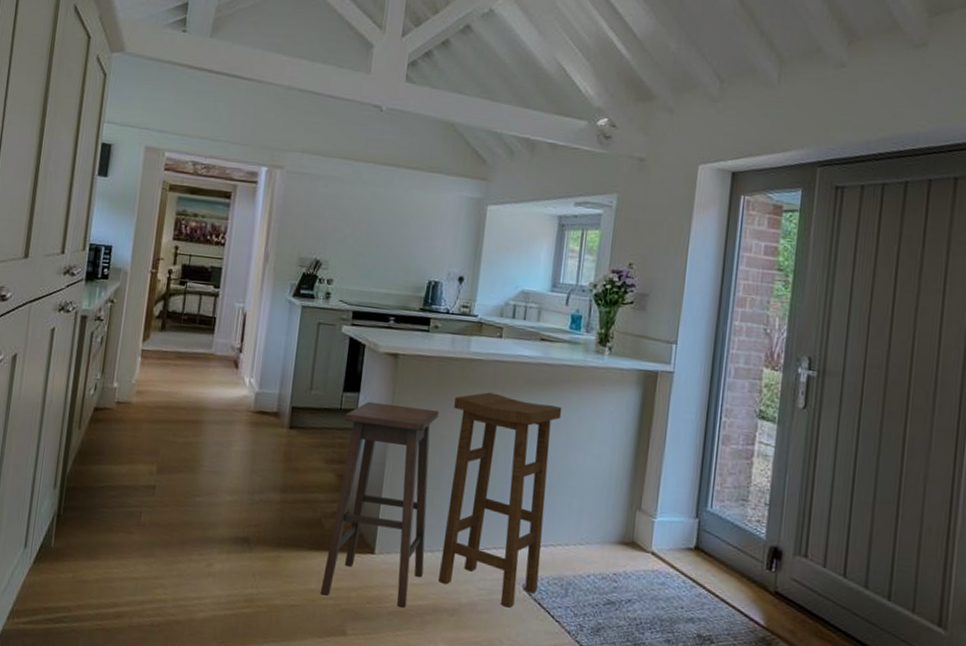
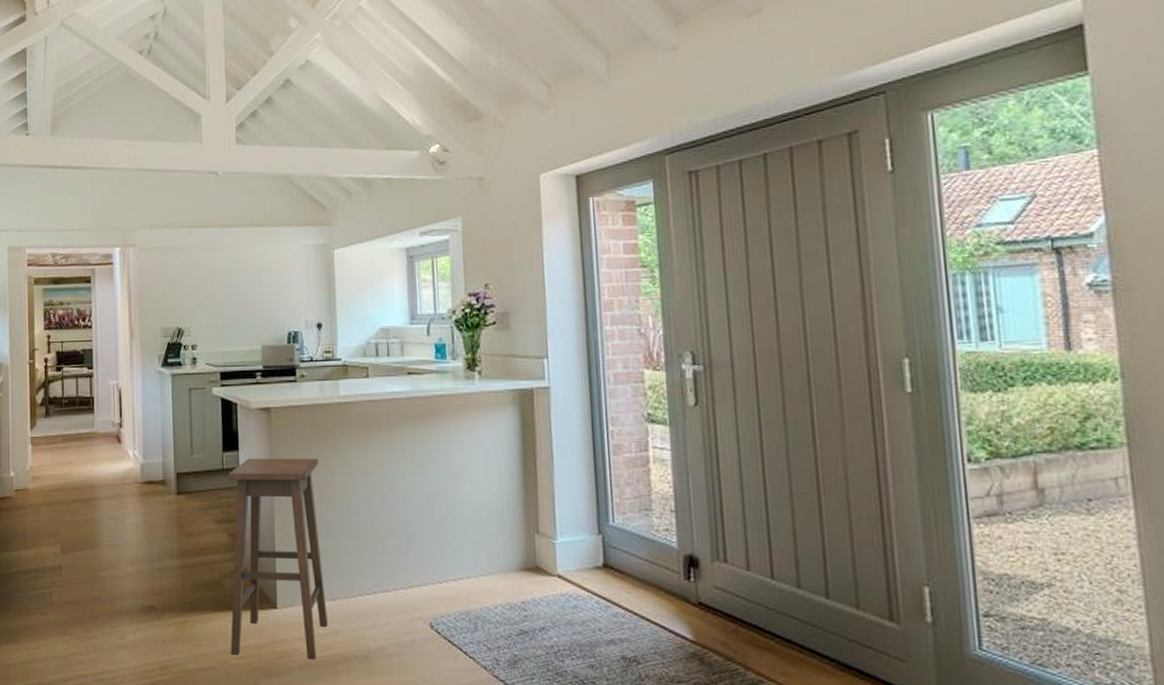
toaster: none [396,289,439,319] -> present [261,343,301,370]
bar stool: present [439,392,562,608] -> none [332,433,445,648]

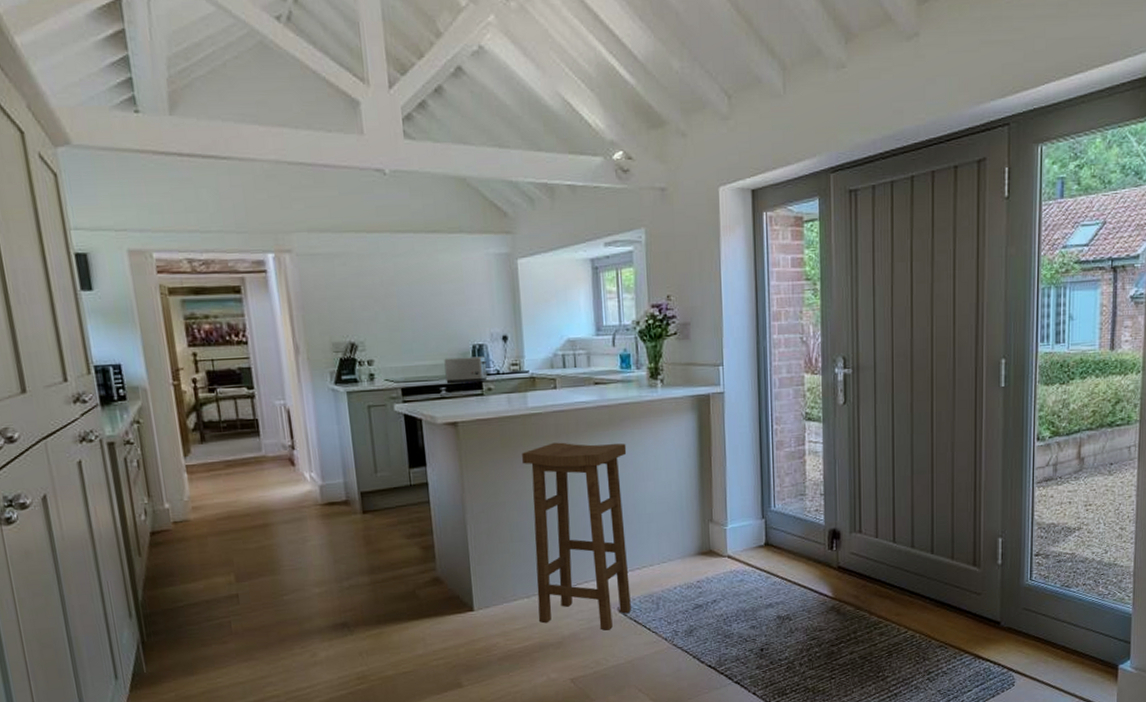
bar stool: present [228,458,328,659] -> none [416,469,524,657]
bar stool: none [332,433,445,648] -> present [522,442,631,630]

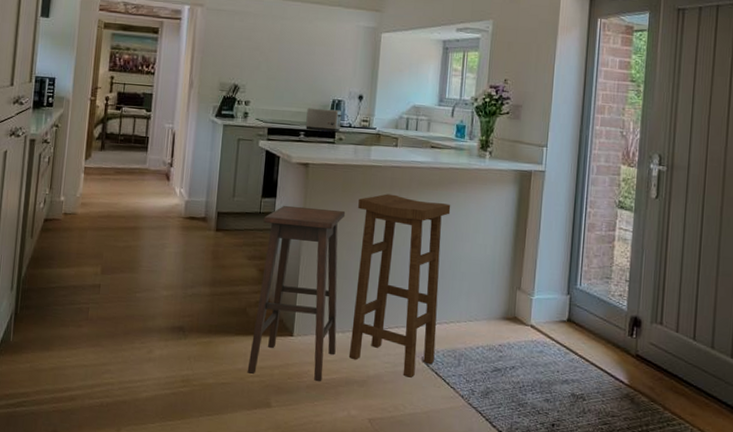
bar stool: none [416,469,524,657] -> present [247,205,346,381]

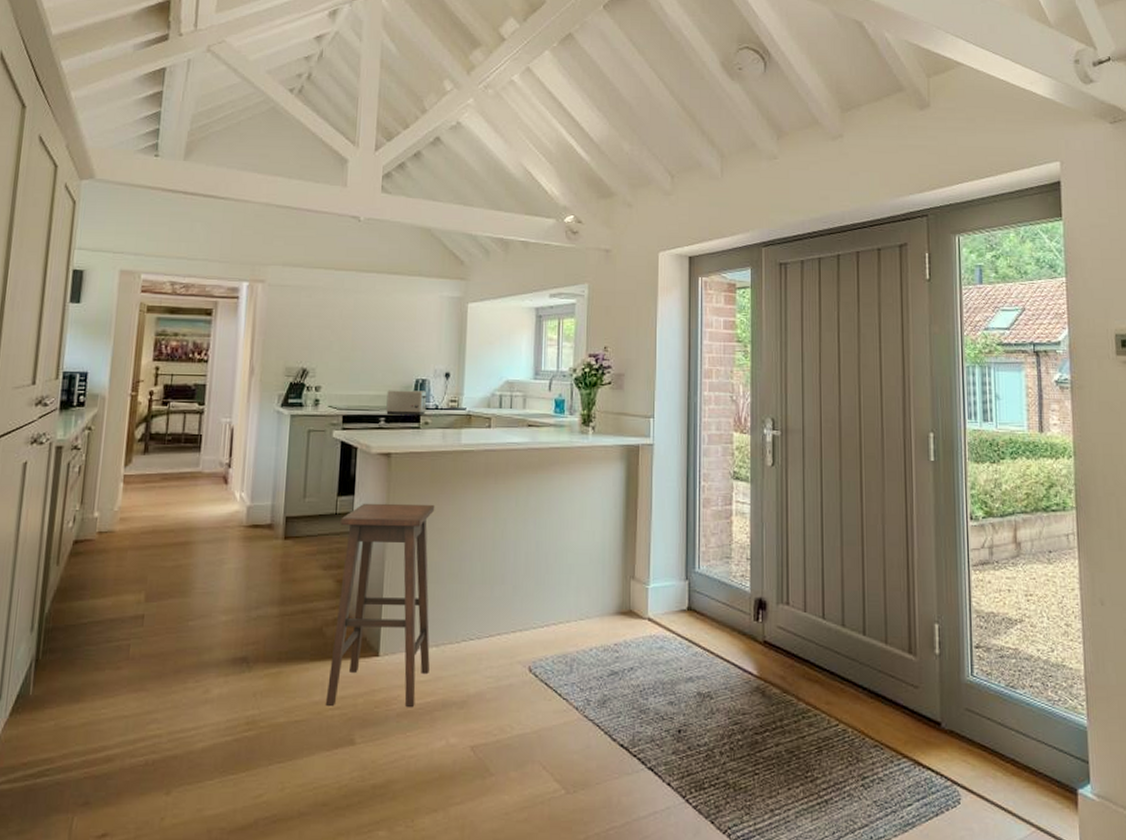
bar stool: present [349,194,451,378] -> none [446,481,553,692]

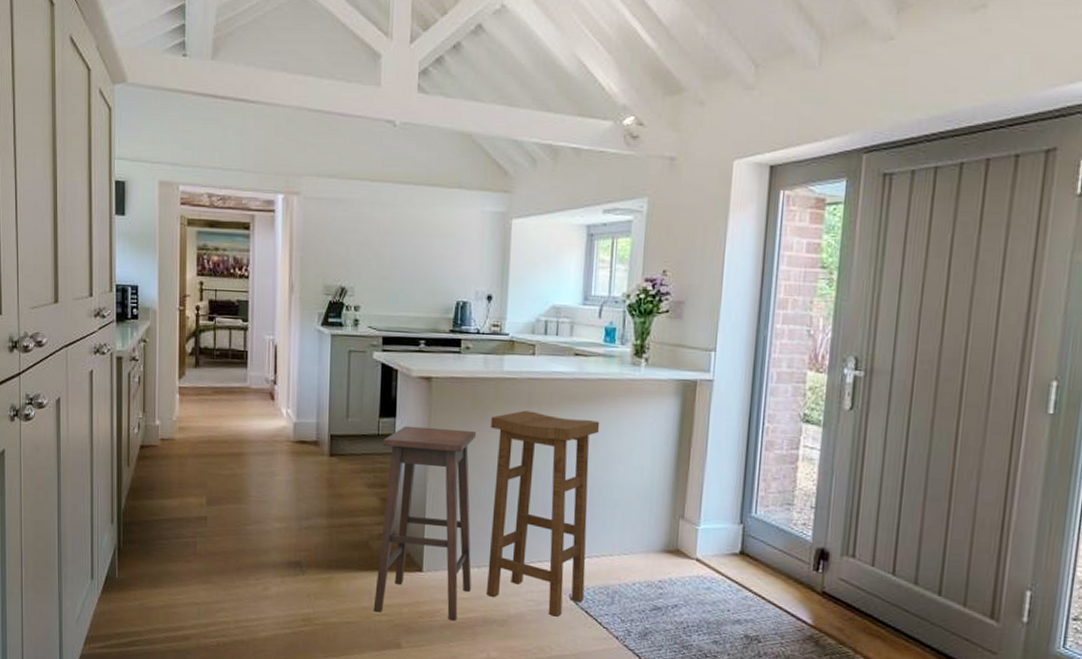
toaster: present [386,390,427,416] -> none [426,312,468,340]
bar stool: none [446,481,553,692] -> present [487,410,600,617]

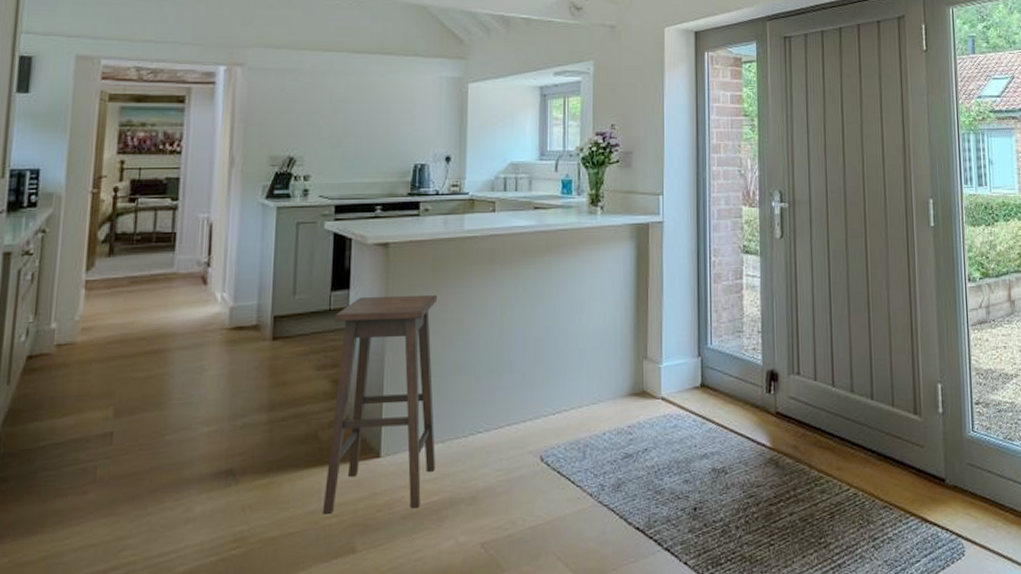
bar stool: present [487,410,600,617] -> none [453,268,562,483]

